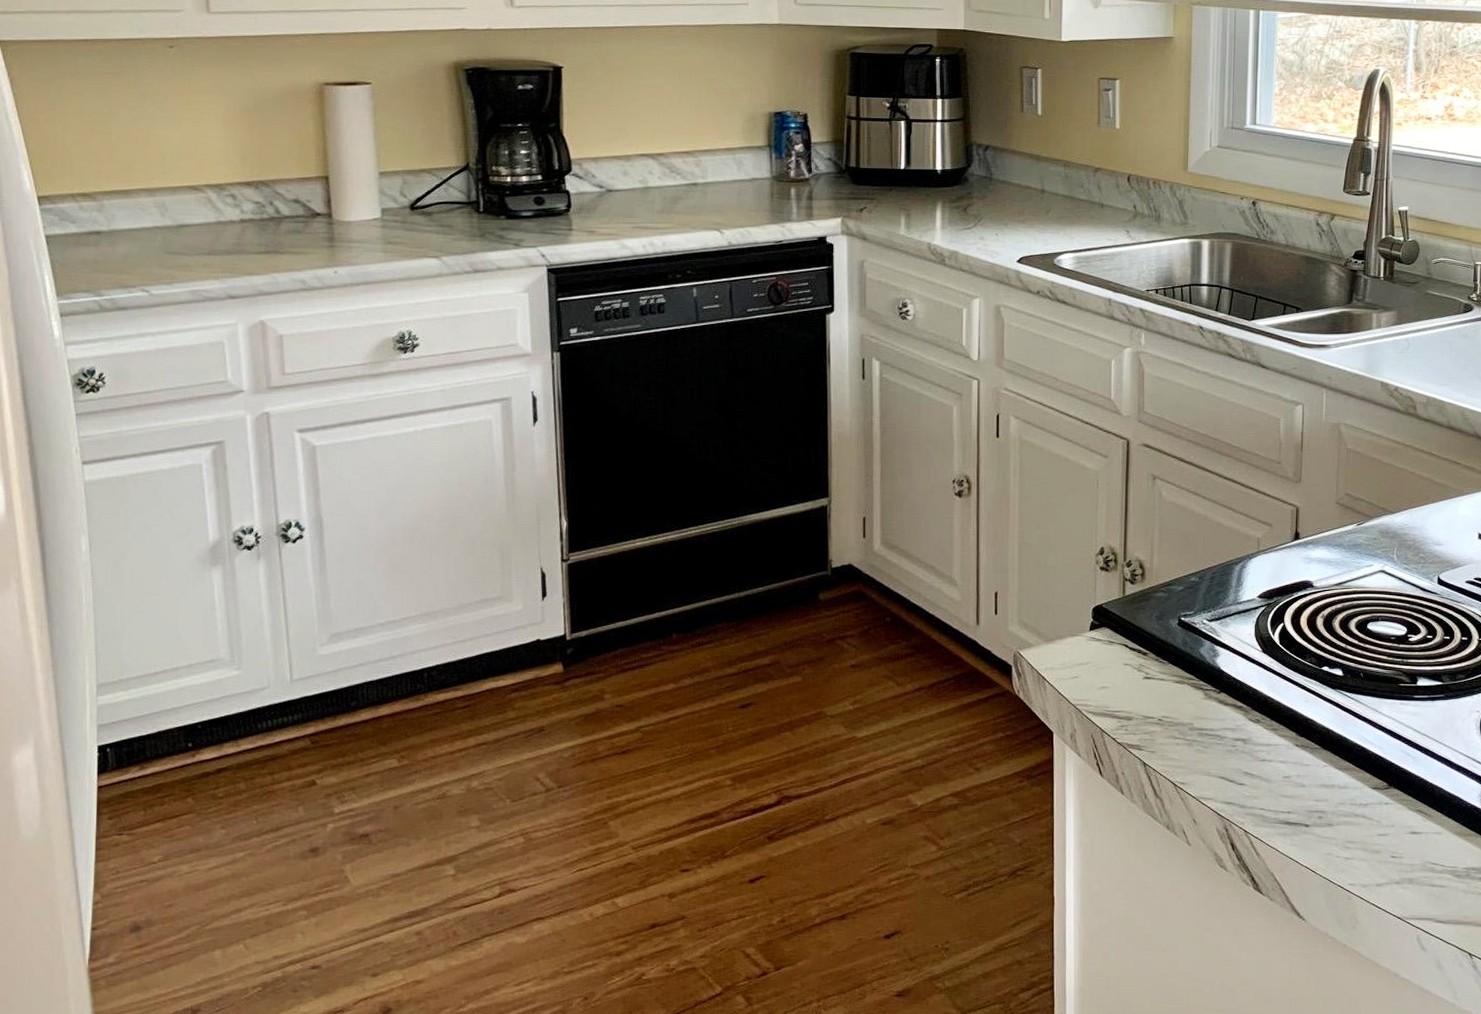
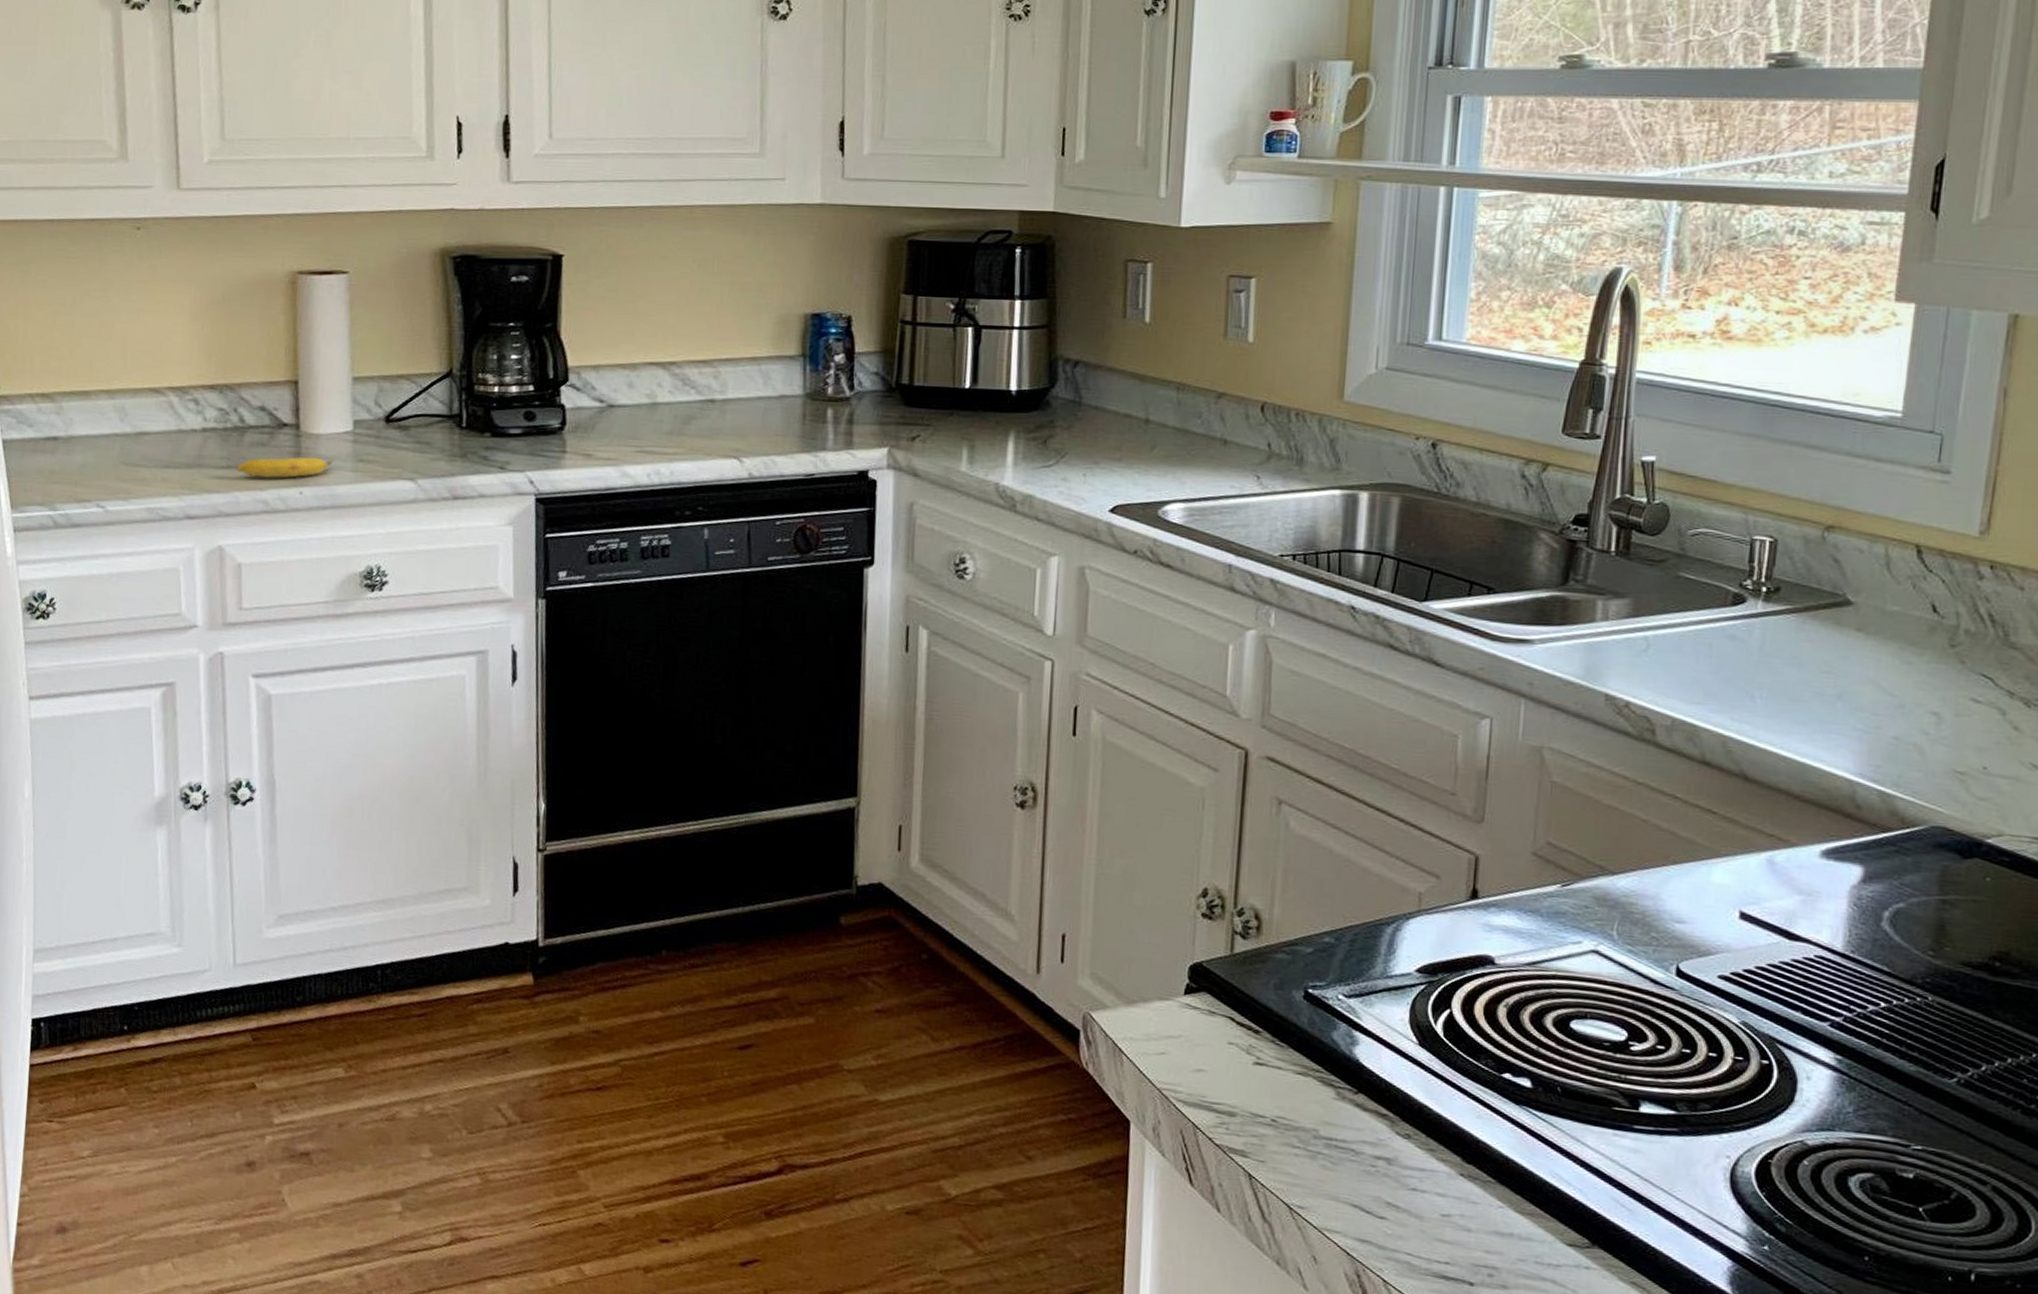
banana: none [274,240,368,261] -> present [236,456,338,479]

